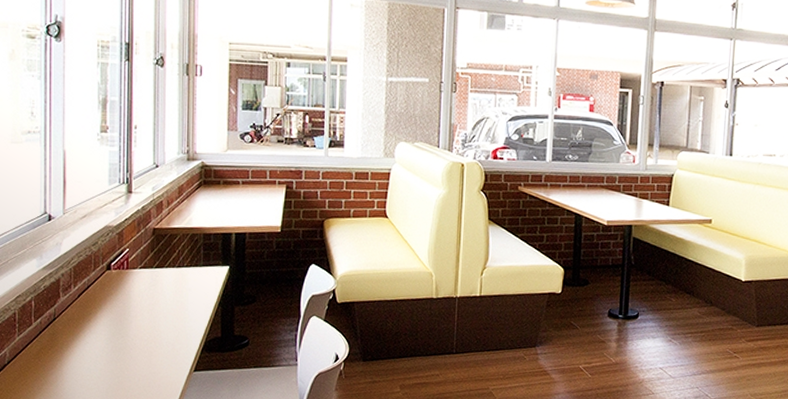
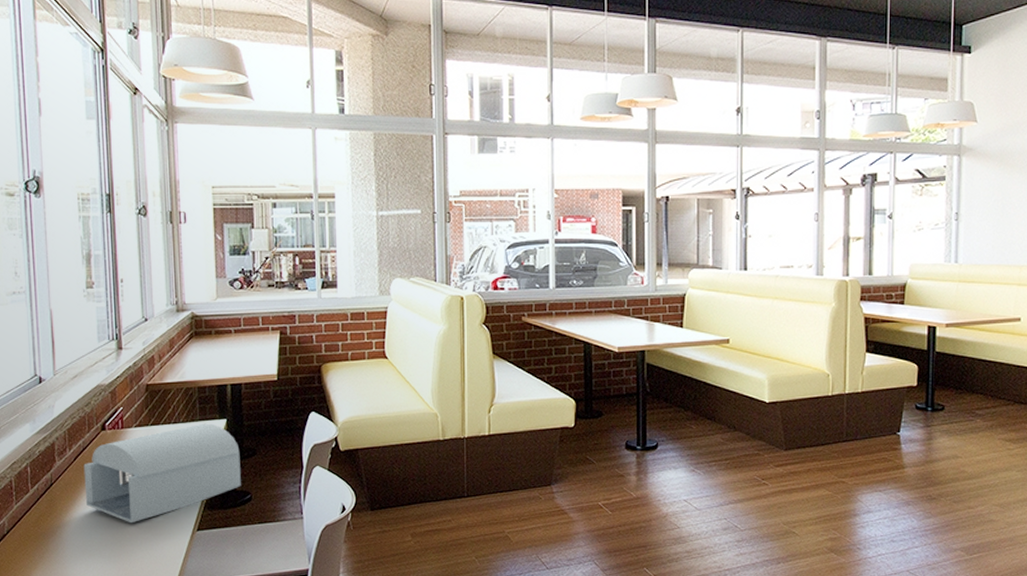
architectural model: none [87,269,240,361] -> present [83,423,241,524]

